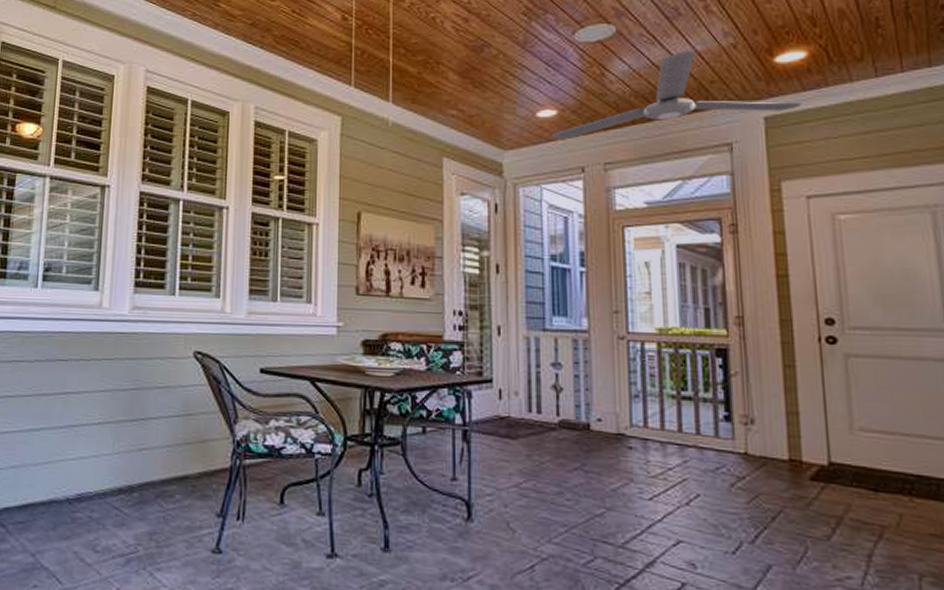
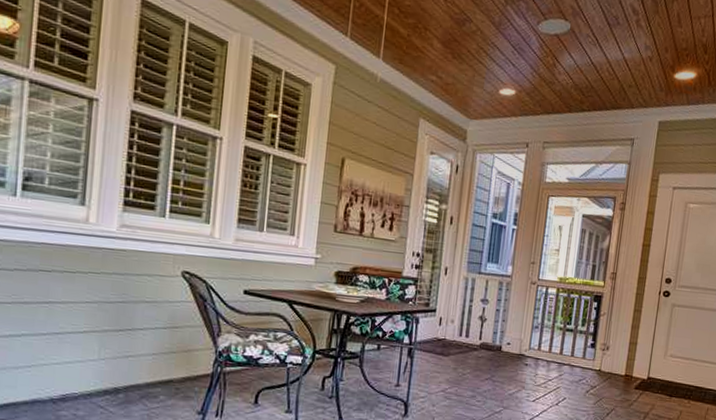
ceiling fan: present [552,51,802,140] -> none [508,56,685,119]

